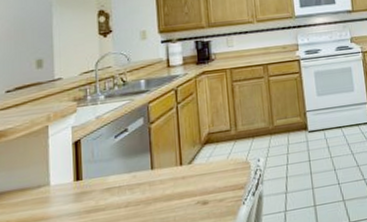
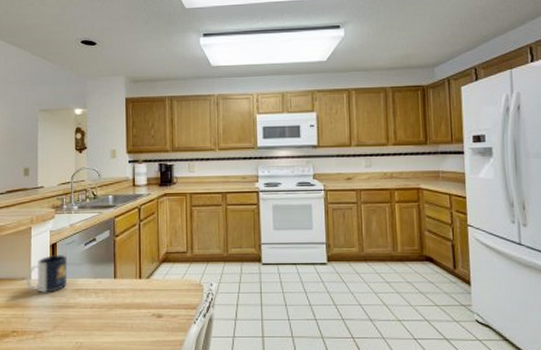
mug: none [43,152,96,200] -> present [26,255,68,293]

